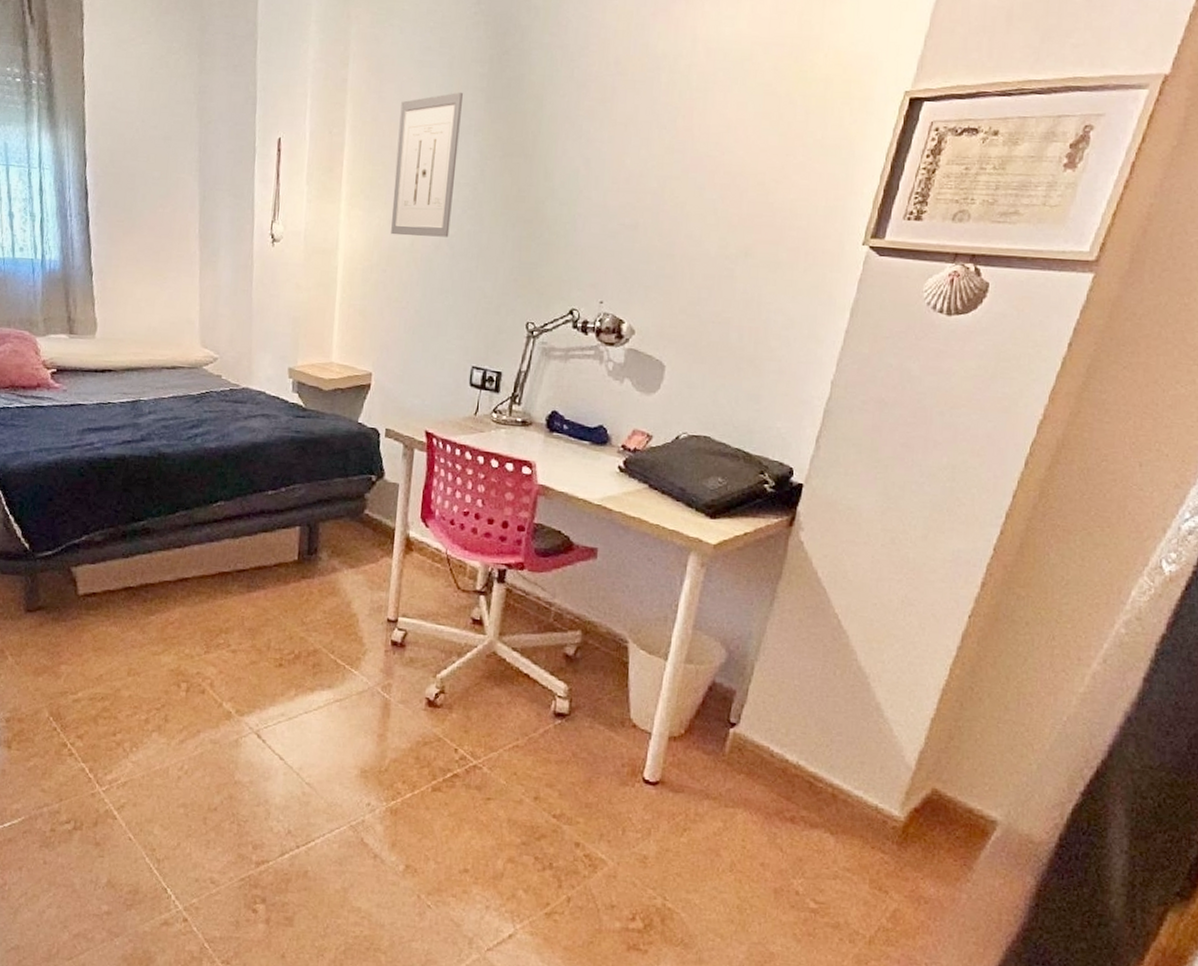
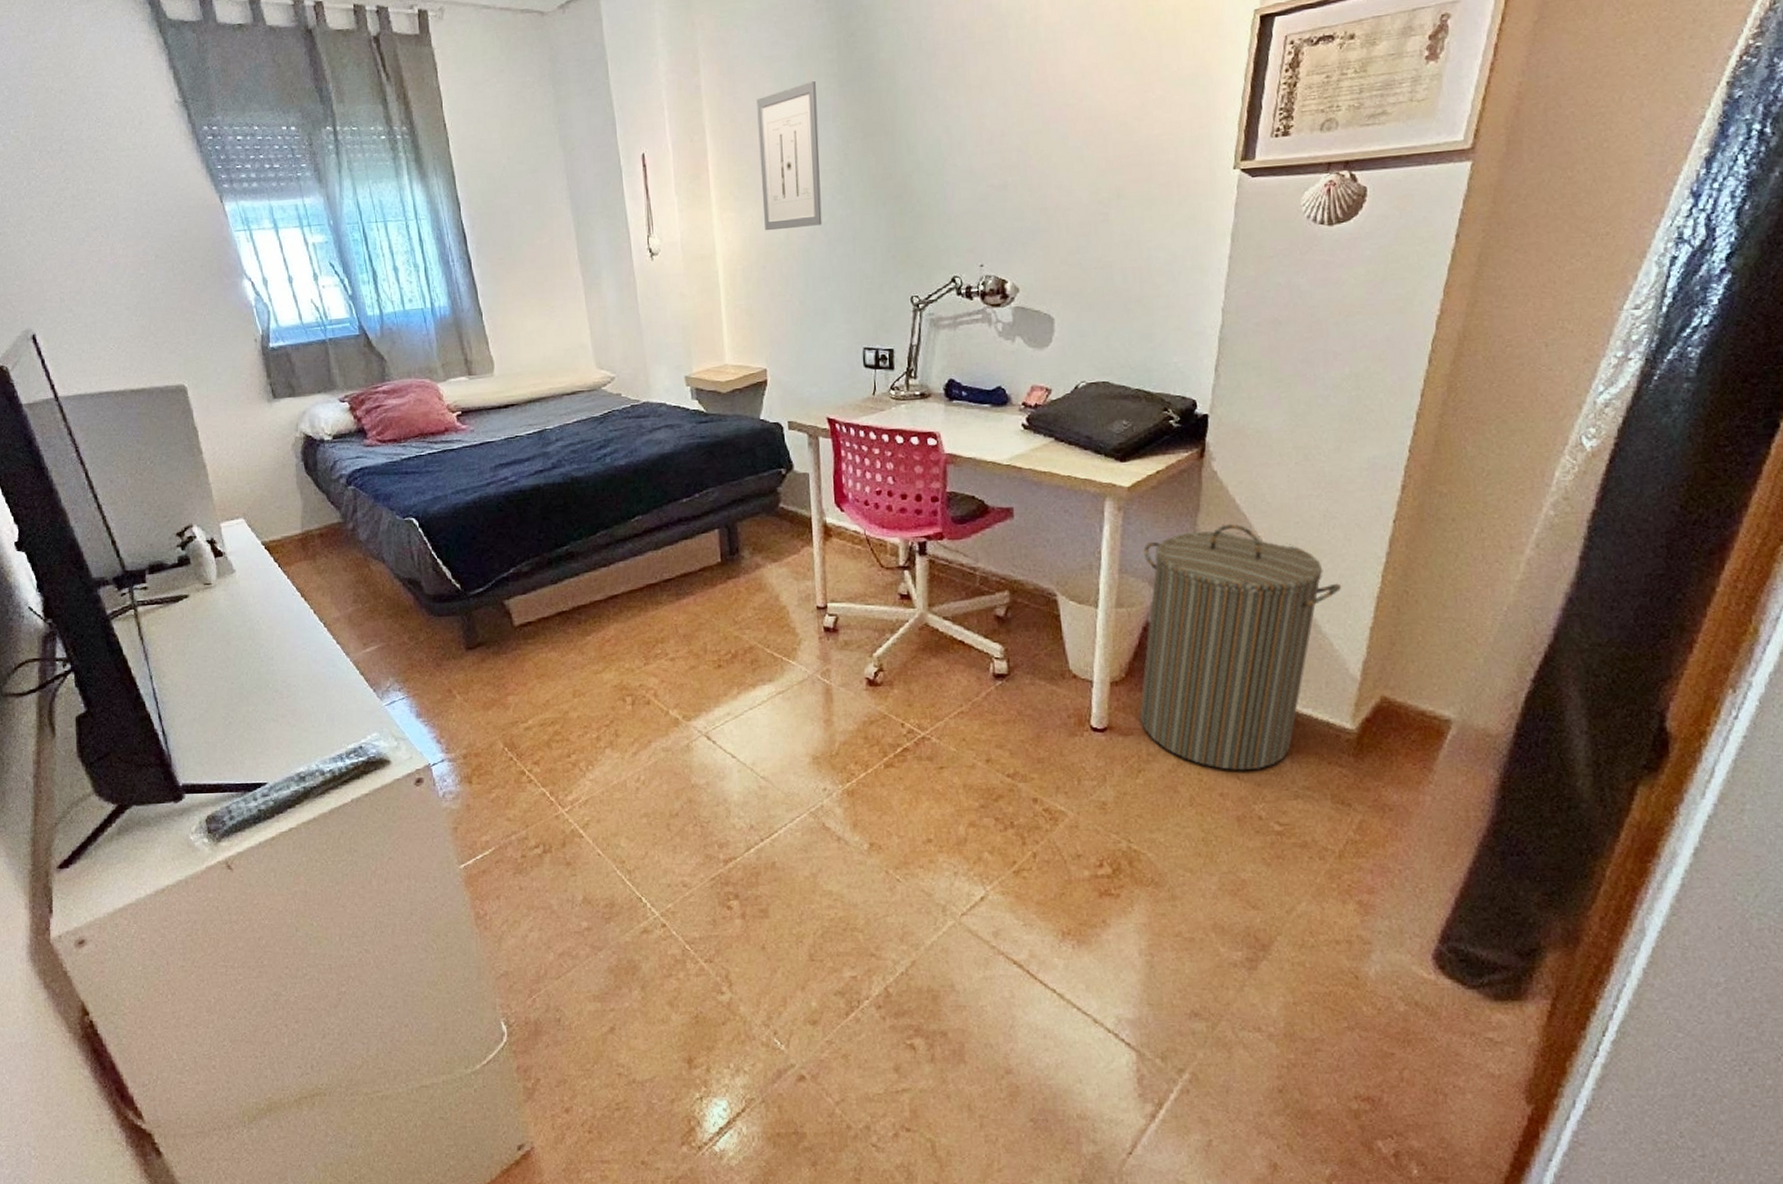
laundry hamper: none [692,595,910,844] -> present [1139,523,1342,771]

